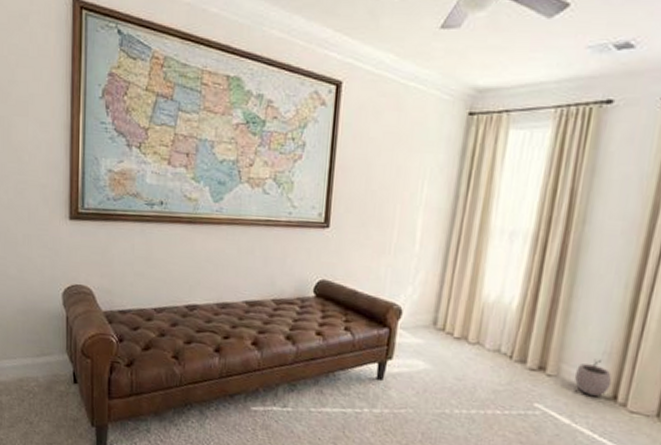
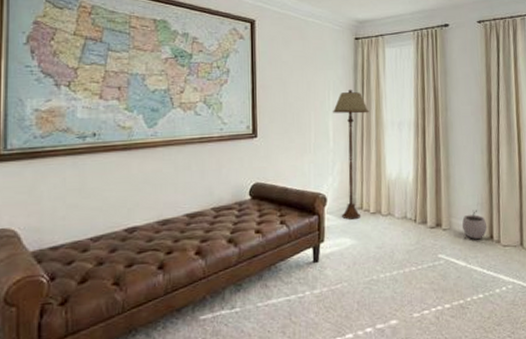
floor lamp: none [418,182,473,341] -> present [333,90,369,220]

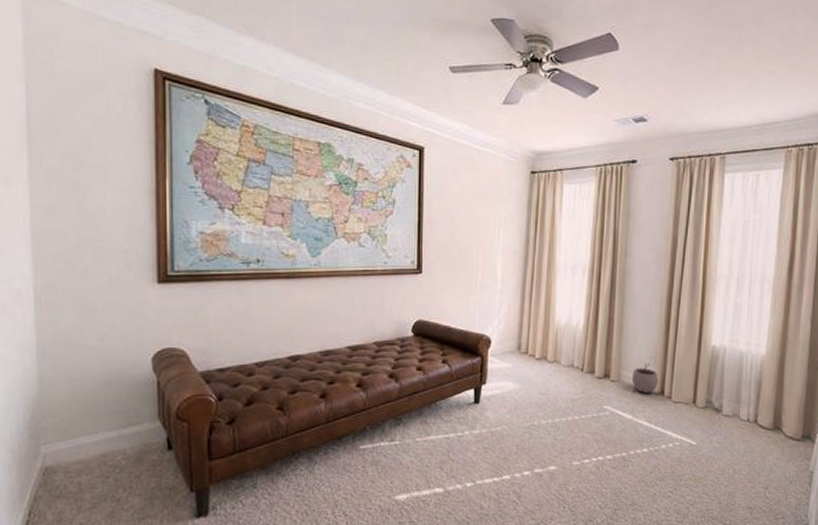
floor lamp: present [333,90,369,220] -> none [502,228,542,363]

